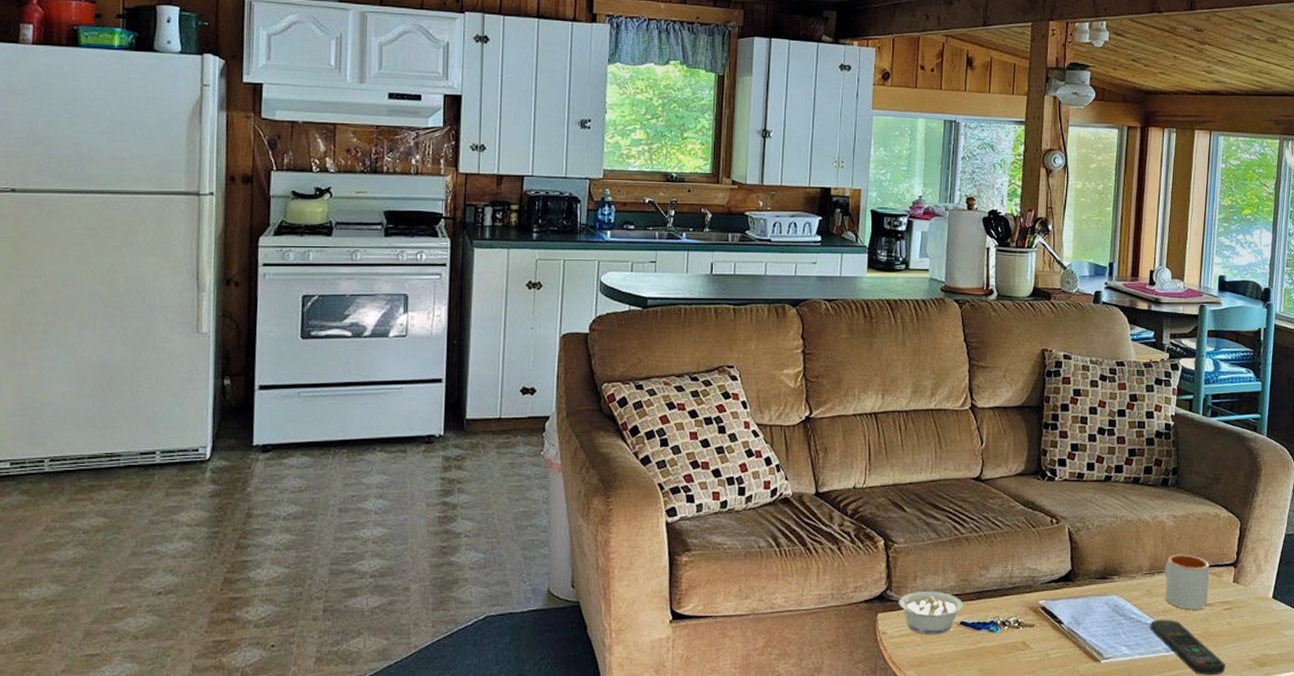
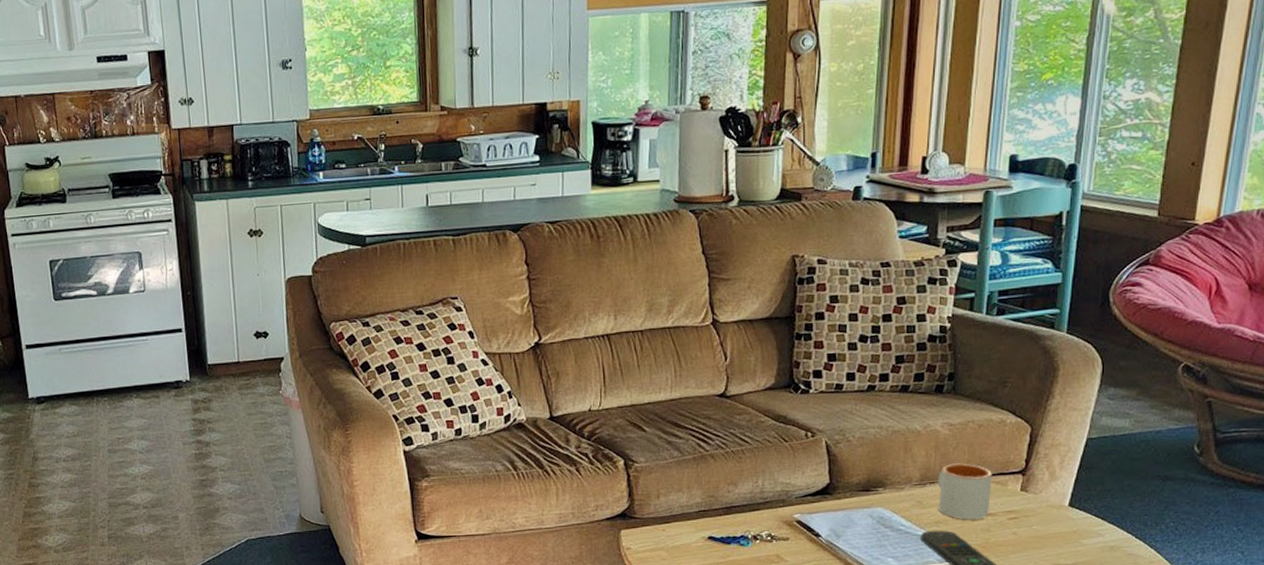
legume: present [887,590,963,634] -> none [629,508,710,549]

